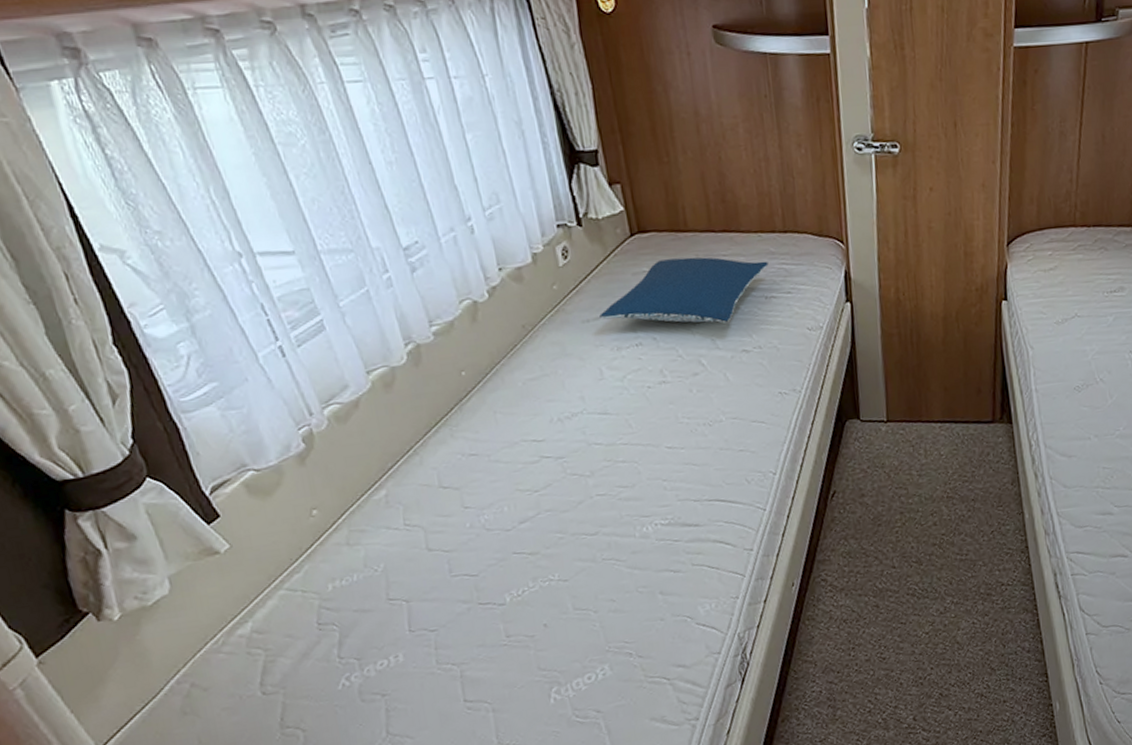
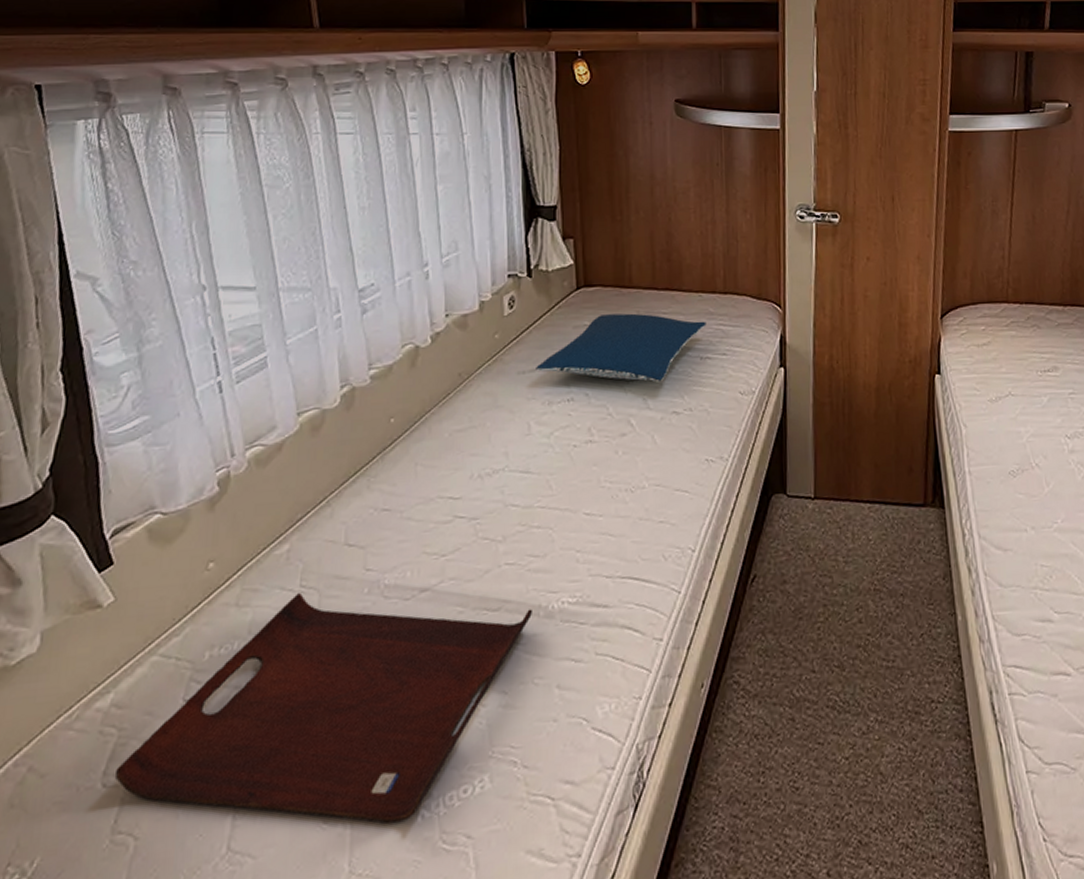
serving tray: none [270,530,629,706] -> present [114,592,533,824]

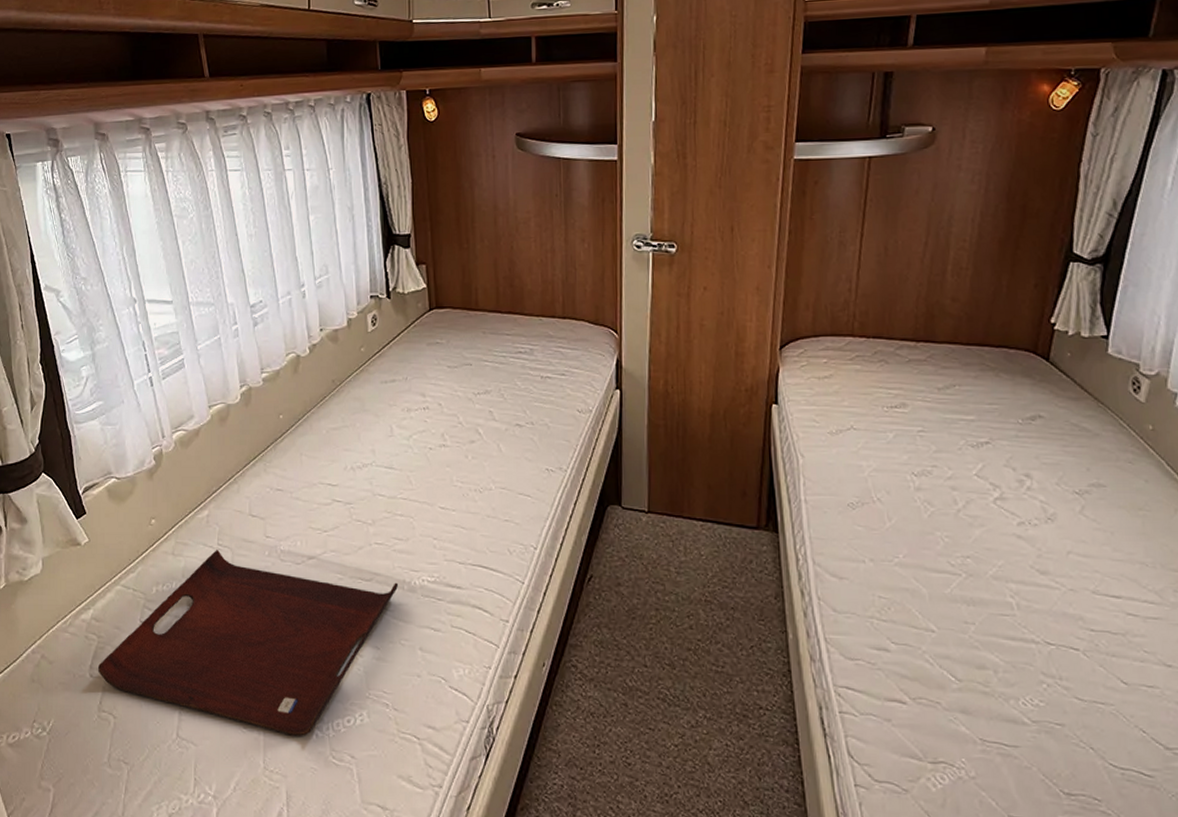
pillow: present [534,313,706,383] -> none [395,333,546,397]

